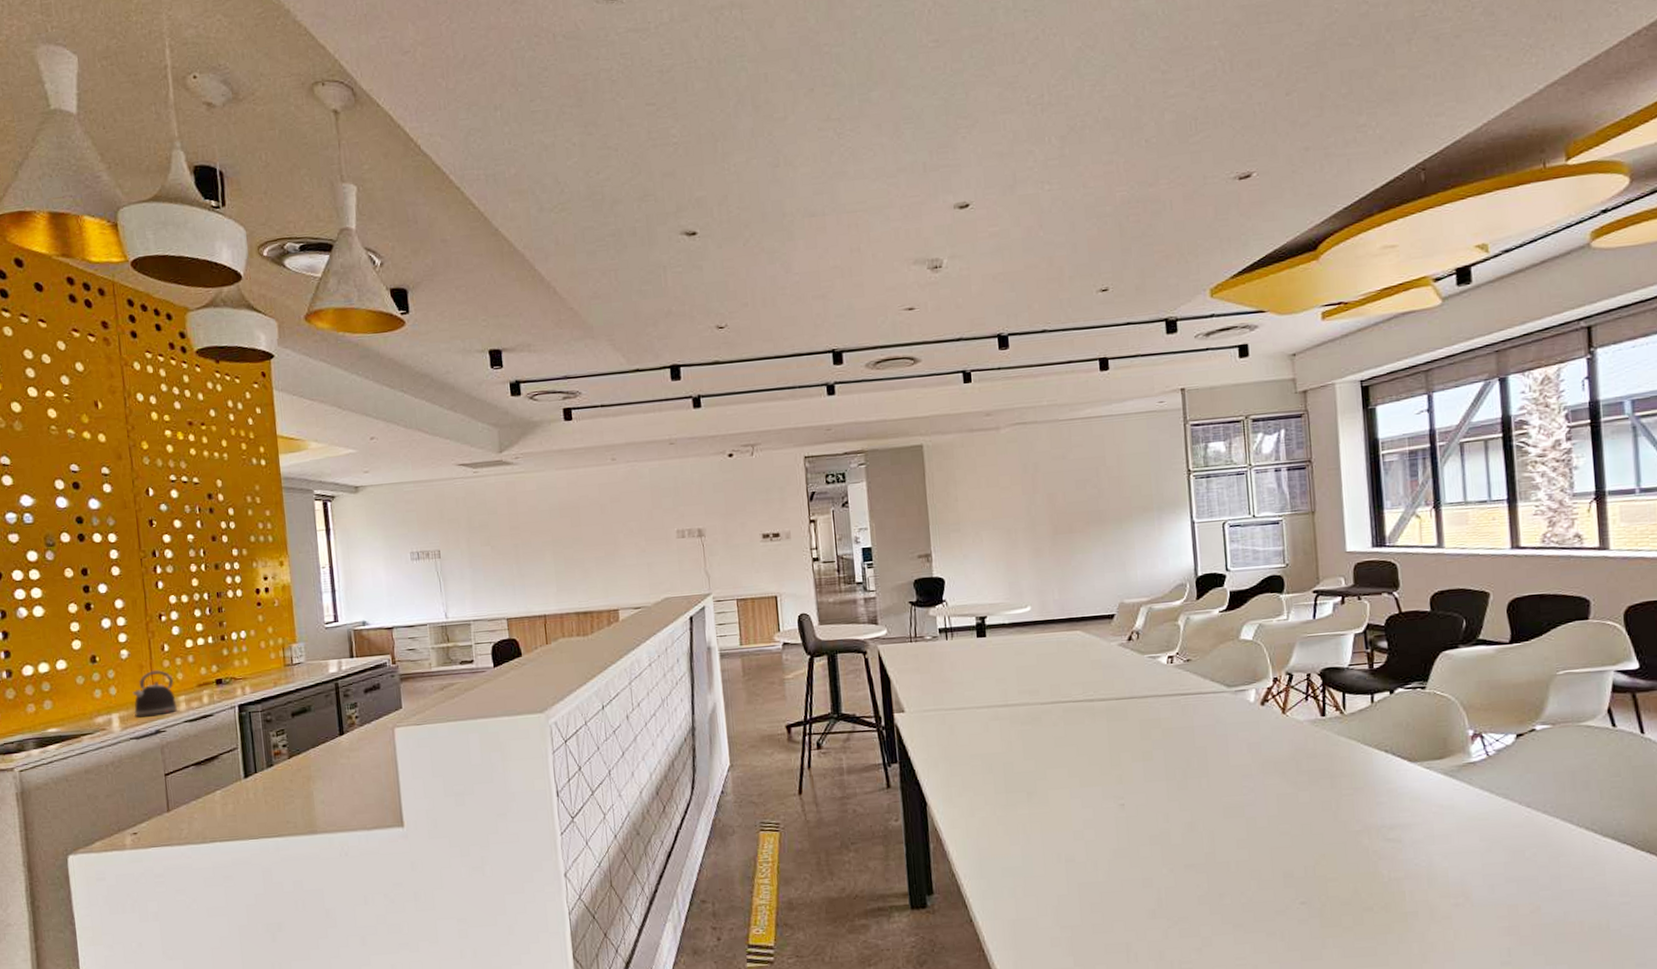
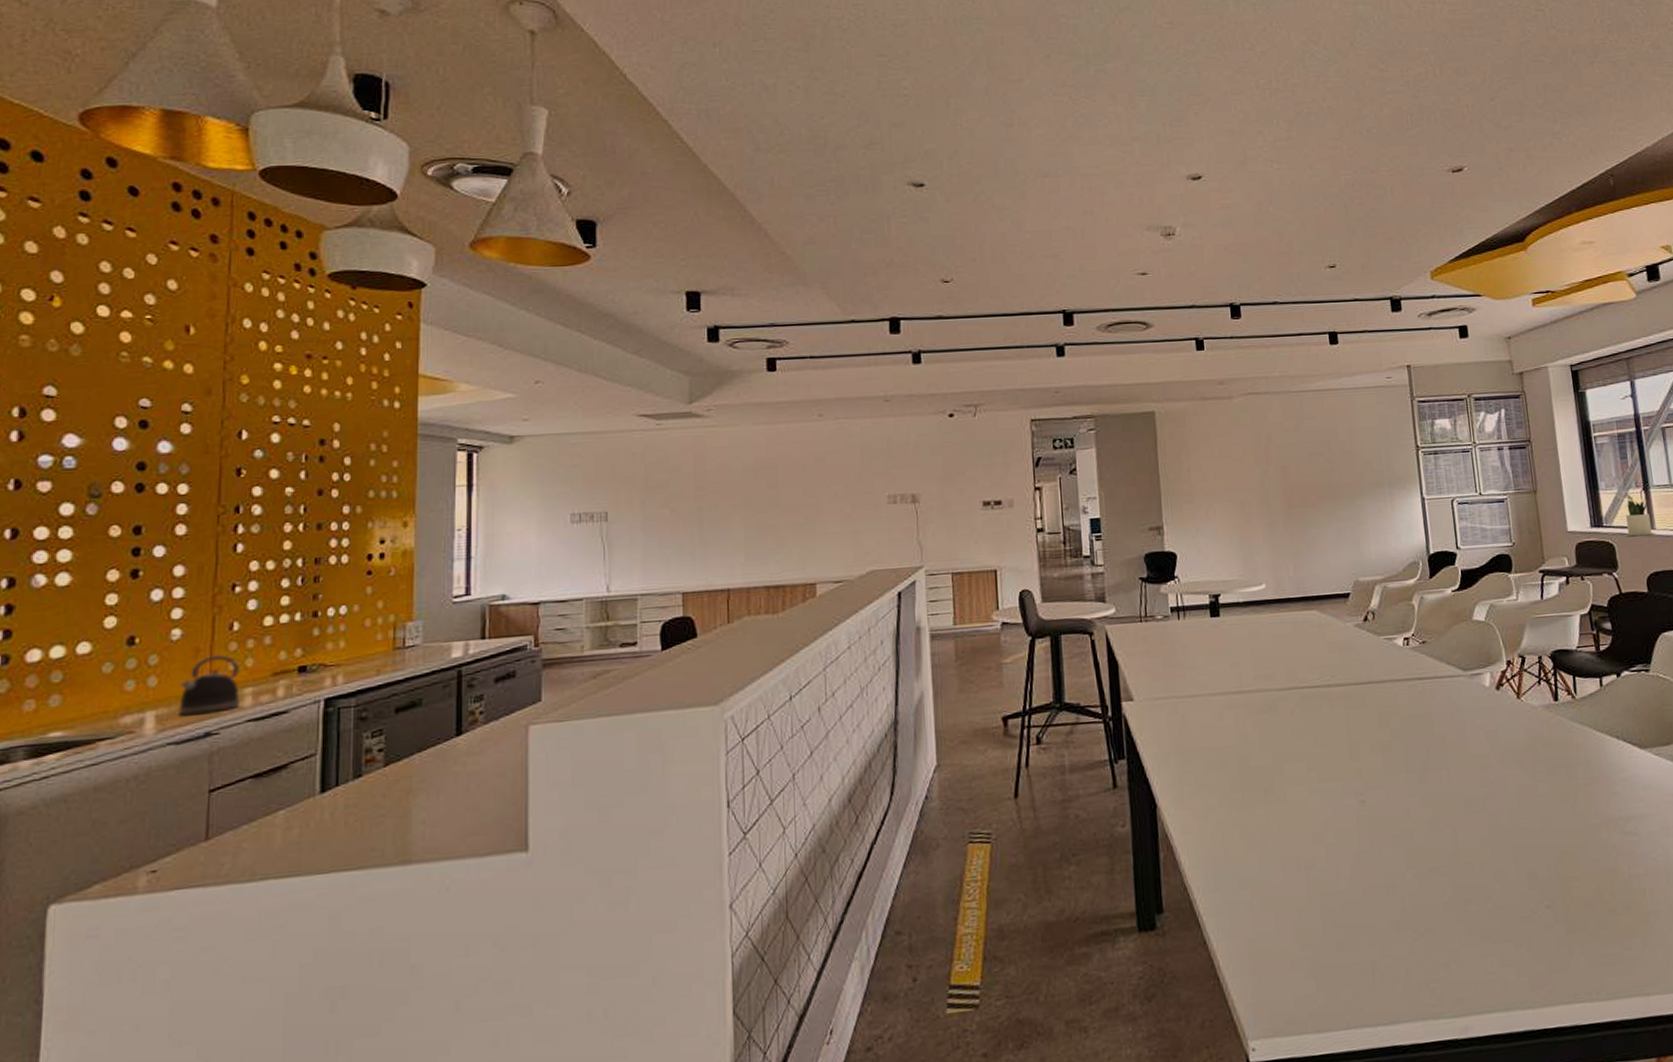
planter: none [1411,518,1443,556] -> present [1625,499,1655,537]

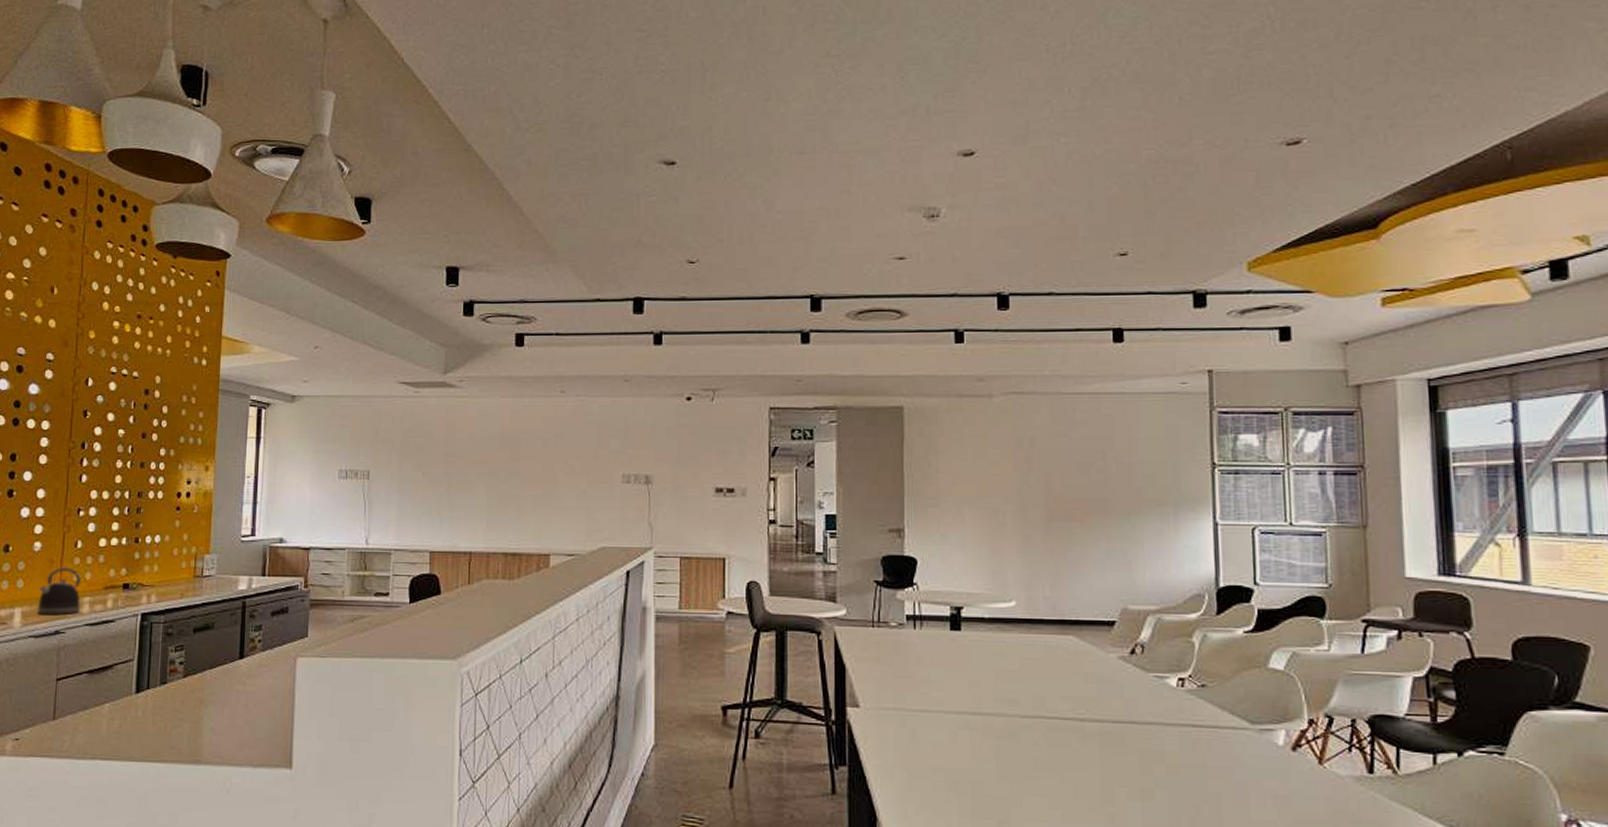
planter: present [1625,499,1655,537] -> none [1487,546,1529,592]

